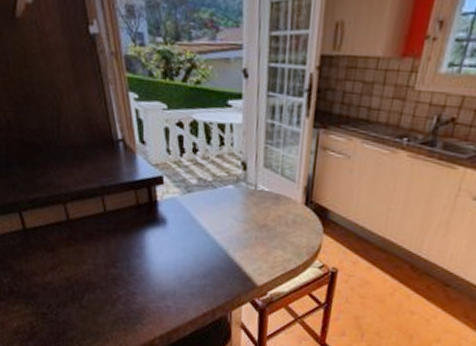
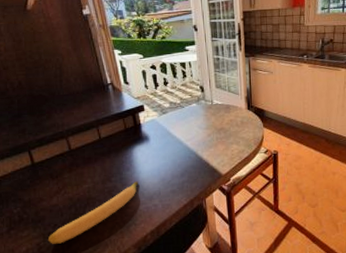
banana: none [41,273,149,328] -> present [47,181,138,244]

